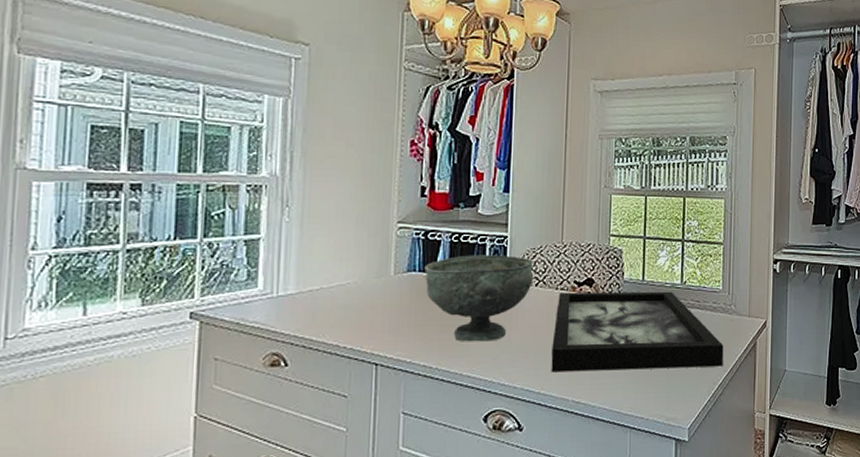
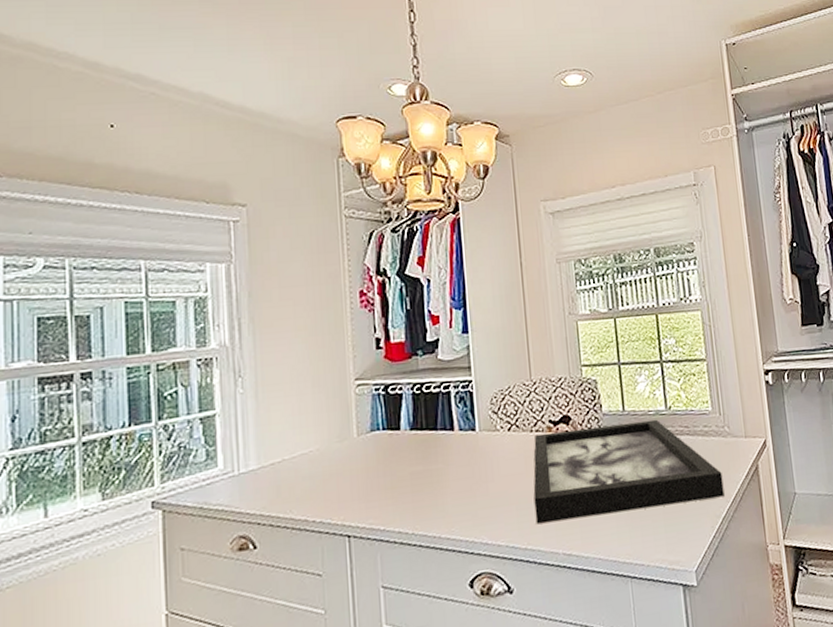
decorative bowl: present [424,255,533,342] -> none [388,401,505,501]

